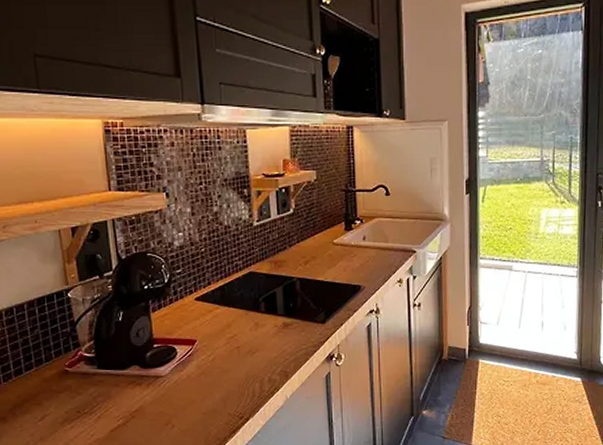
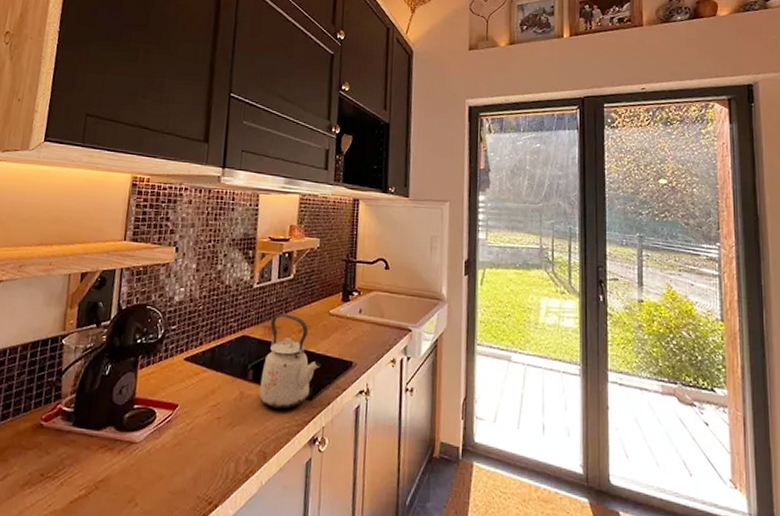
kettle: none [273,248,330,333] -> present [259,313,321,409]

